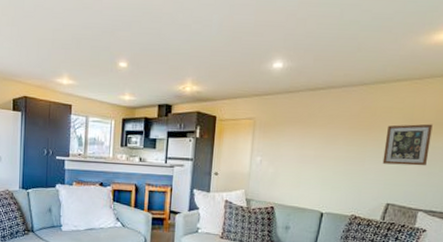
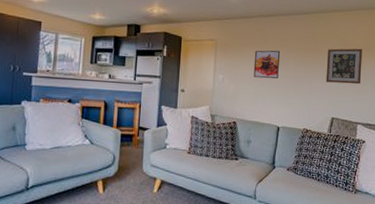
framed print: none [295,128,328,161] -> present [253,50,280,79]

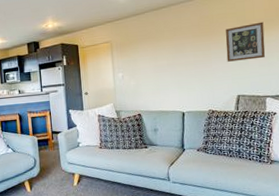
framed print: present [253,50,280,79] -> none [150,40,177,70]

